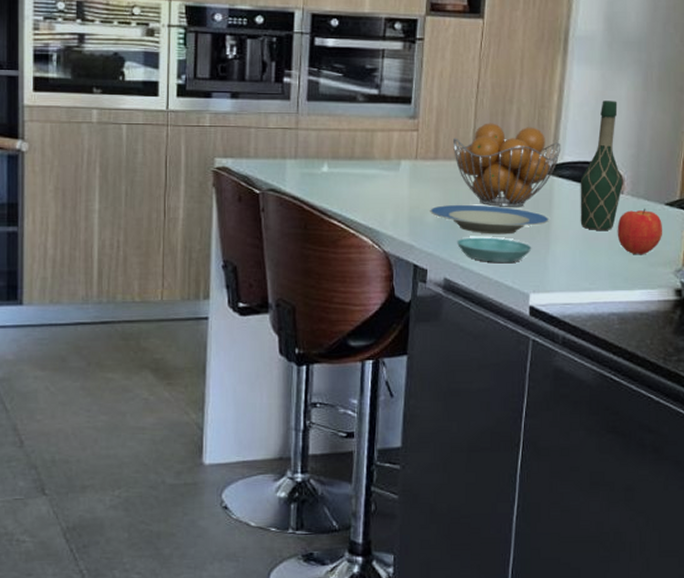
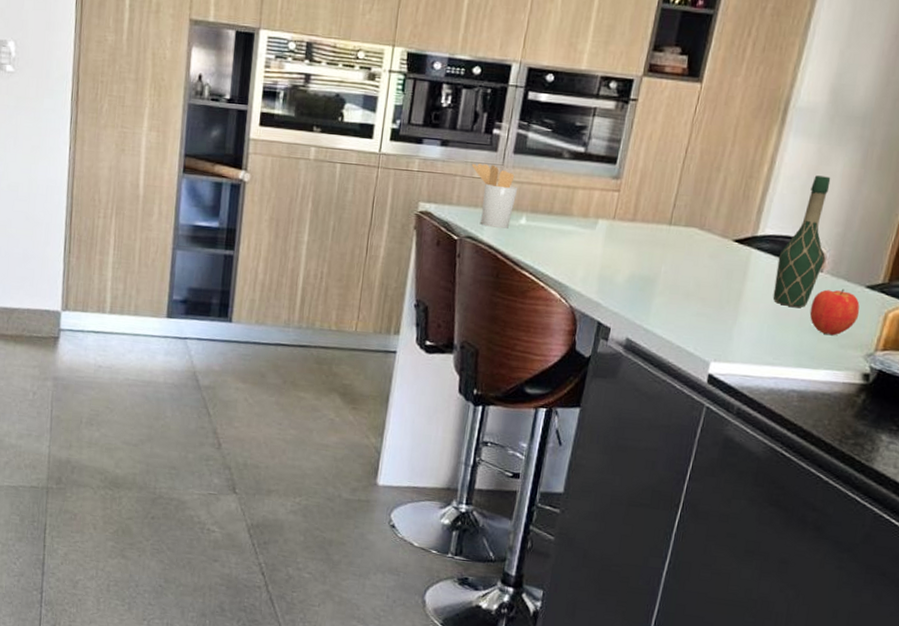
utensil holder: none [265,113,316,179] -> present [471,163,518,229]
plate: present [430,204,549,235] -> none [621,267,741,302]
fruit basket: present [452,123,561,207] -> none [652,189,765,276]
saucer: present [456,237,532,262] -> none [643,301,719,330]

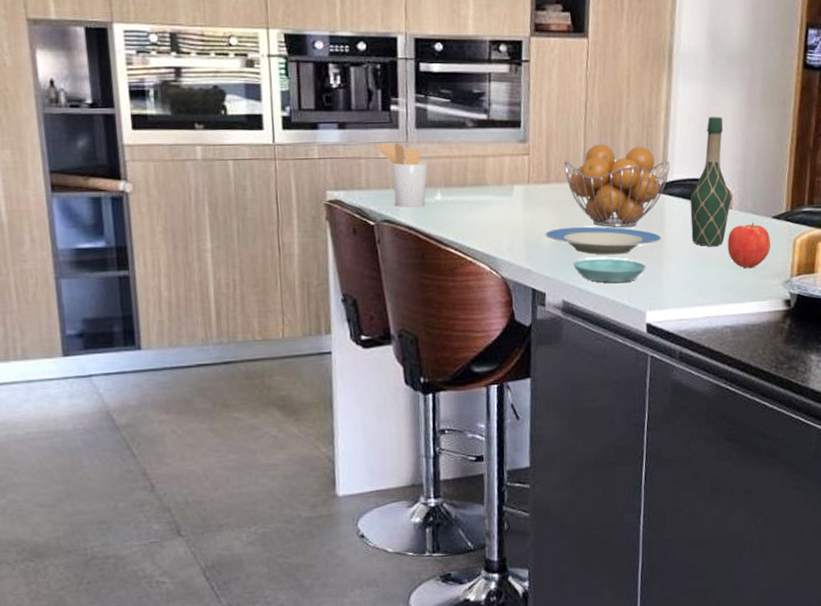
plate: none [621,267,741,302] -> present [545,226,662,255]
saucer: none [643,301,719,330] -> present [572,258,646,283]
fruit basket: none [652,189,765,276] -> present [563,144,671,228]

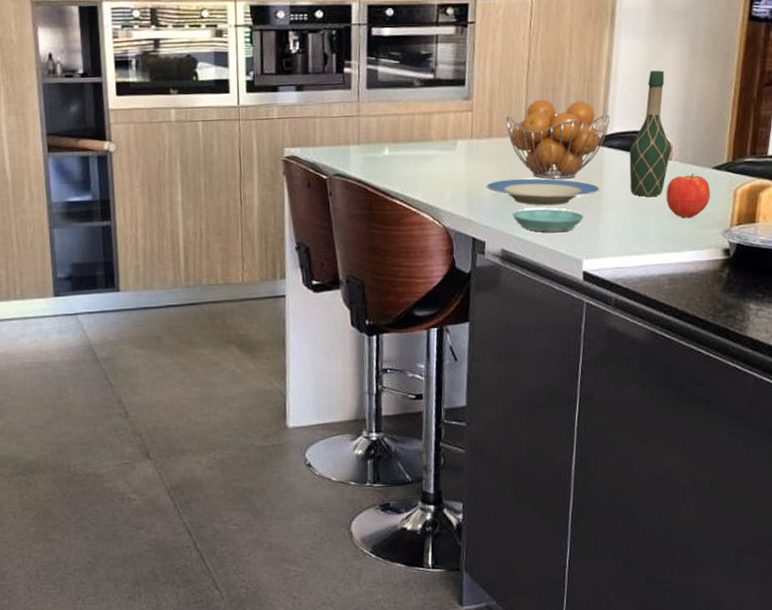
utensil holder: present [374,143,428,208] -> none [328,102,377,163]

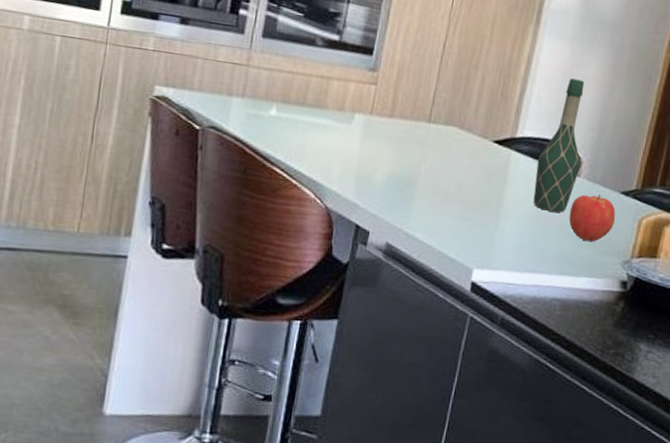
plate: present [486,178,600,206] -> none [379,166,502,205]
fruit basket: present [505,99,611,179] -> none [411,86,523,178]
saucer: present [512,208,584,232] -> none [403,203,481,235]

